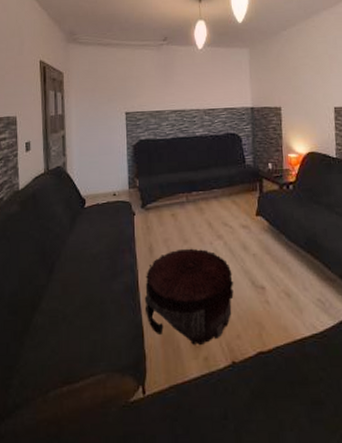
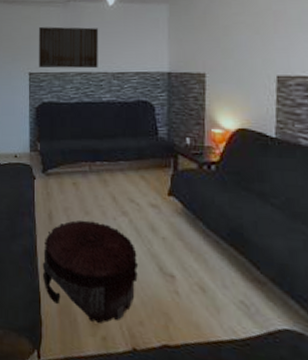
wall art: none [134,68,191,107] -> present [39,26,99,69]

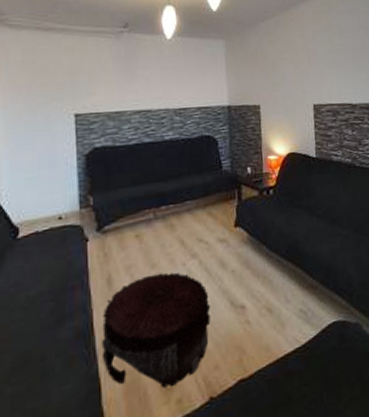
wall art: present [39,26,99,69] -> none [86,60,159,108]

